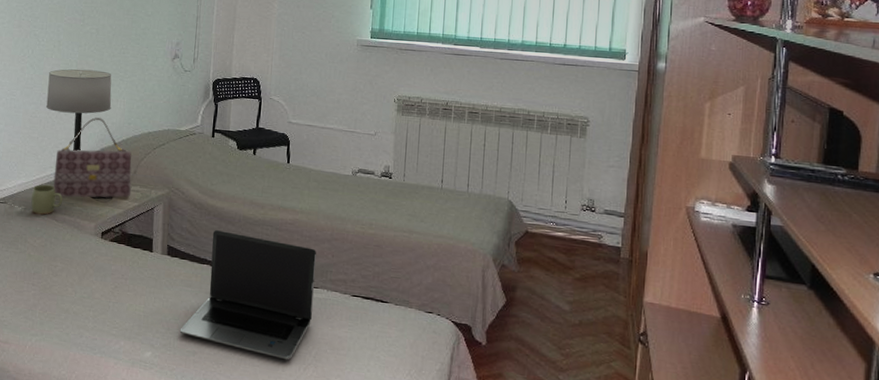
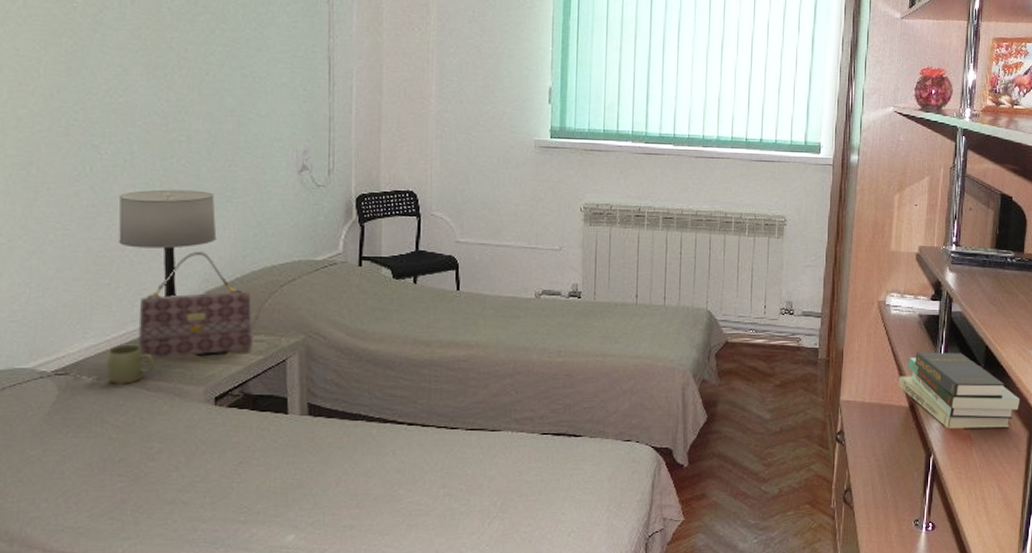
laptop computer: present [179,230,317,361] -> none [331,378,498,517]
books: none [709,262,856,355] -> present [898,352,1020,428]

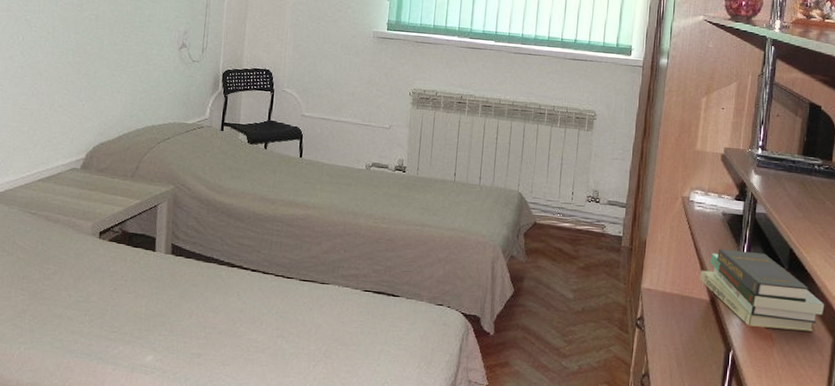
mug: present [107,344,154,384] -> none [20,181,56,214]
table lamp: present [119,189,217,297] -> none [38,57,113,146]
handbag: present [138,252,254,359] -> none [45,110,134,196]

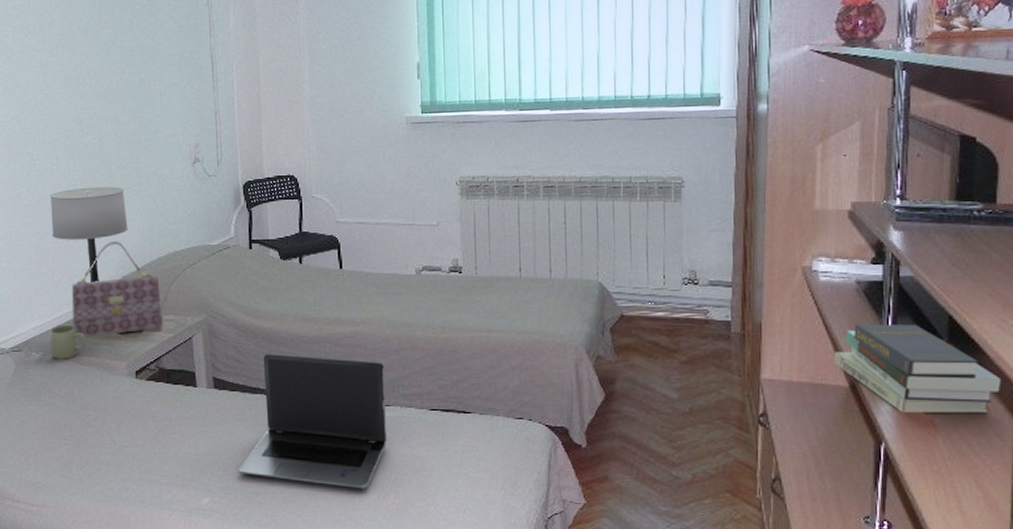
mug: none [20,181,56,214] -> present [49,324,86,359]
table lamp: none [38,57,113,146] -> present [50,186,128,283]
handbag: none [45,110,134,196] -> present [71,241,164,337]
laptop computer: none [183,227,329,359] -> present [238,354,386,489]

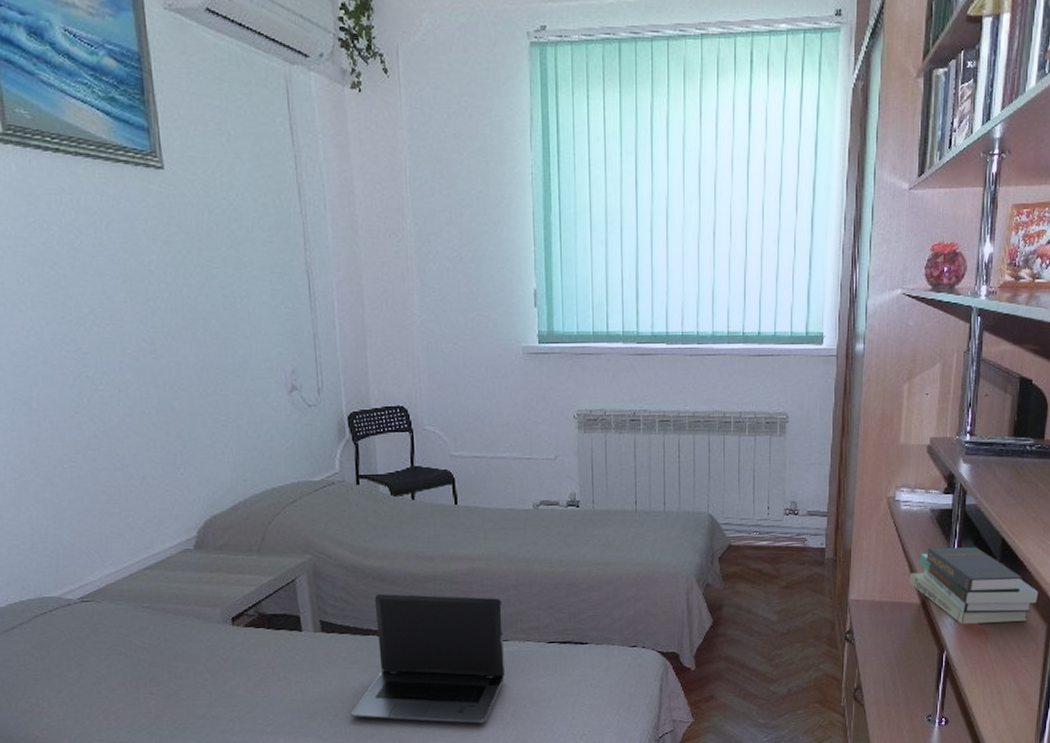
mug: present [49,324,86,359] -> none [126,570,171,608]
table lamp: present [50,186,128,283] -> none [119,416,217,523]
handbag: present [71,241,164,337] -> none [151,478,263,584]

